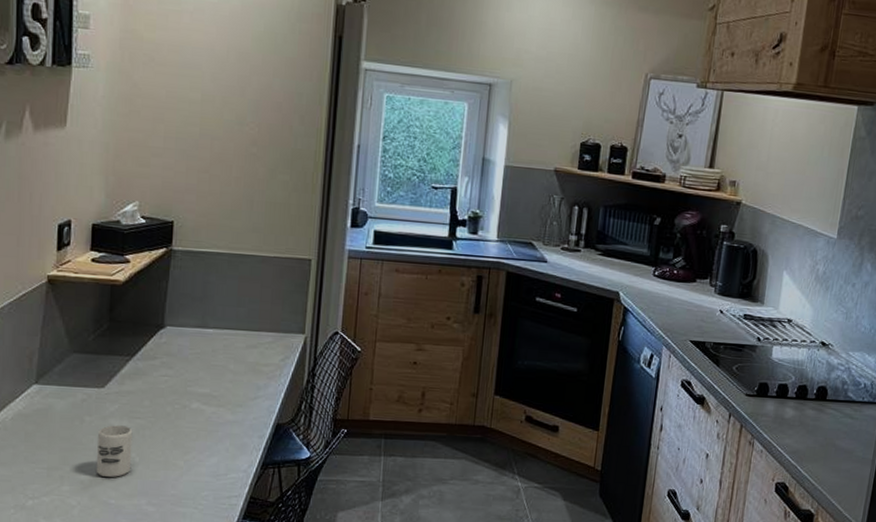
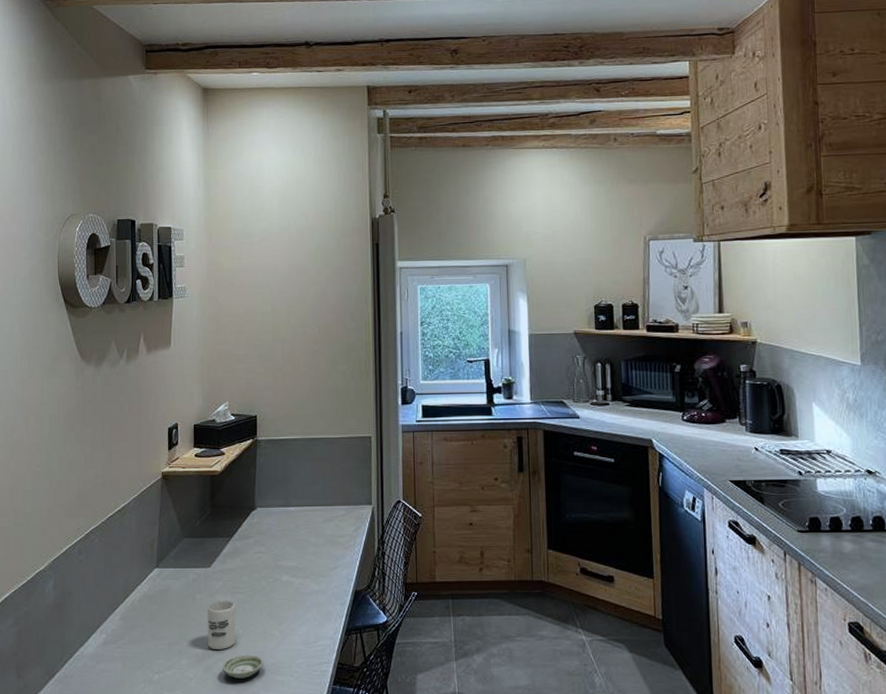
saucer: none [112,483,164,509] -> present [222,654,265,679]

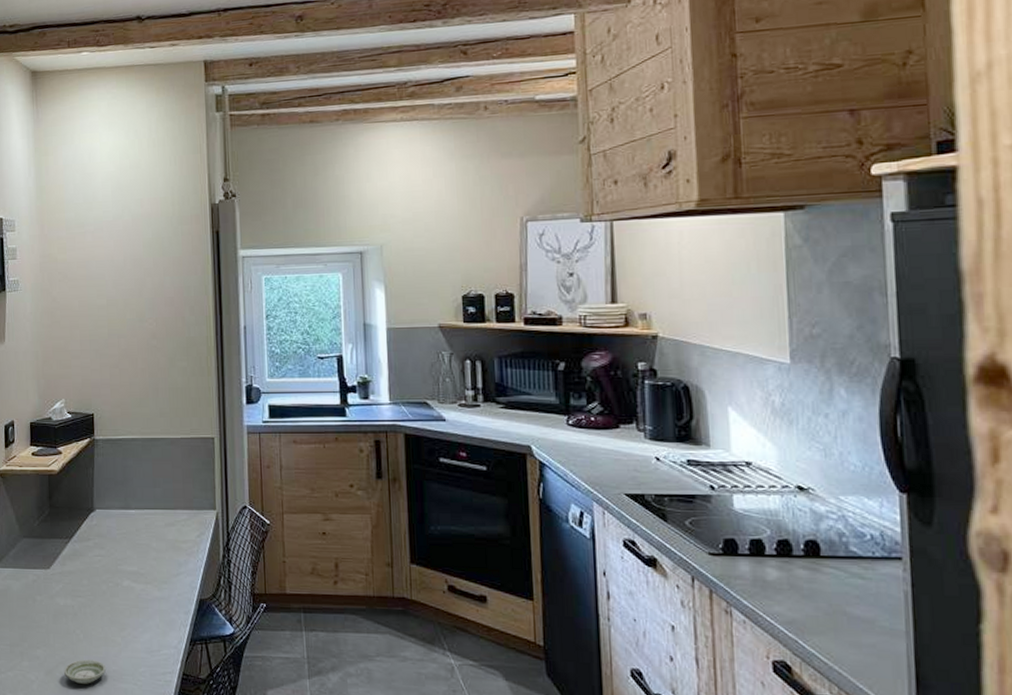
cup: present [207,601,236,651] -> none [48,604,77,654]

